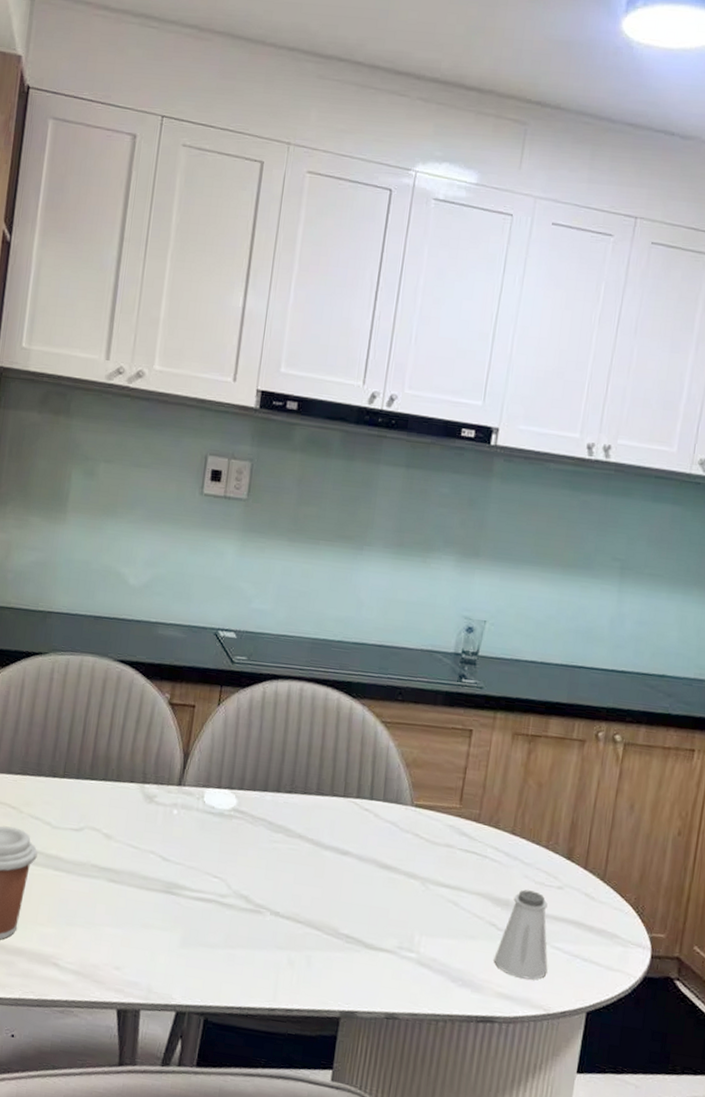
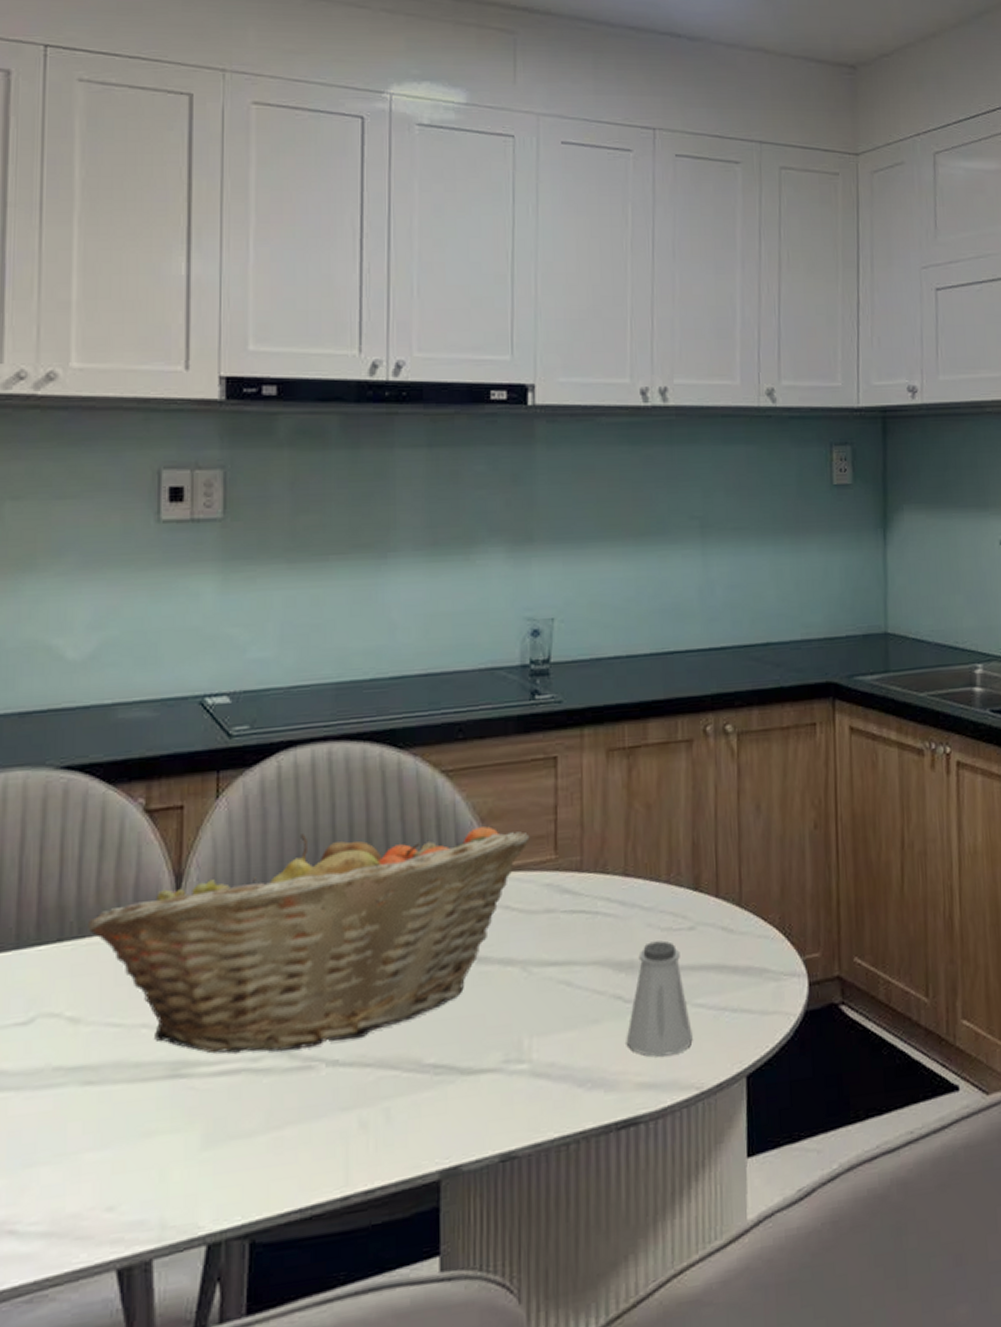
fruit basket: none [123,744,442,902] -> present [88,826,530,1054]

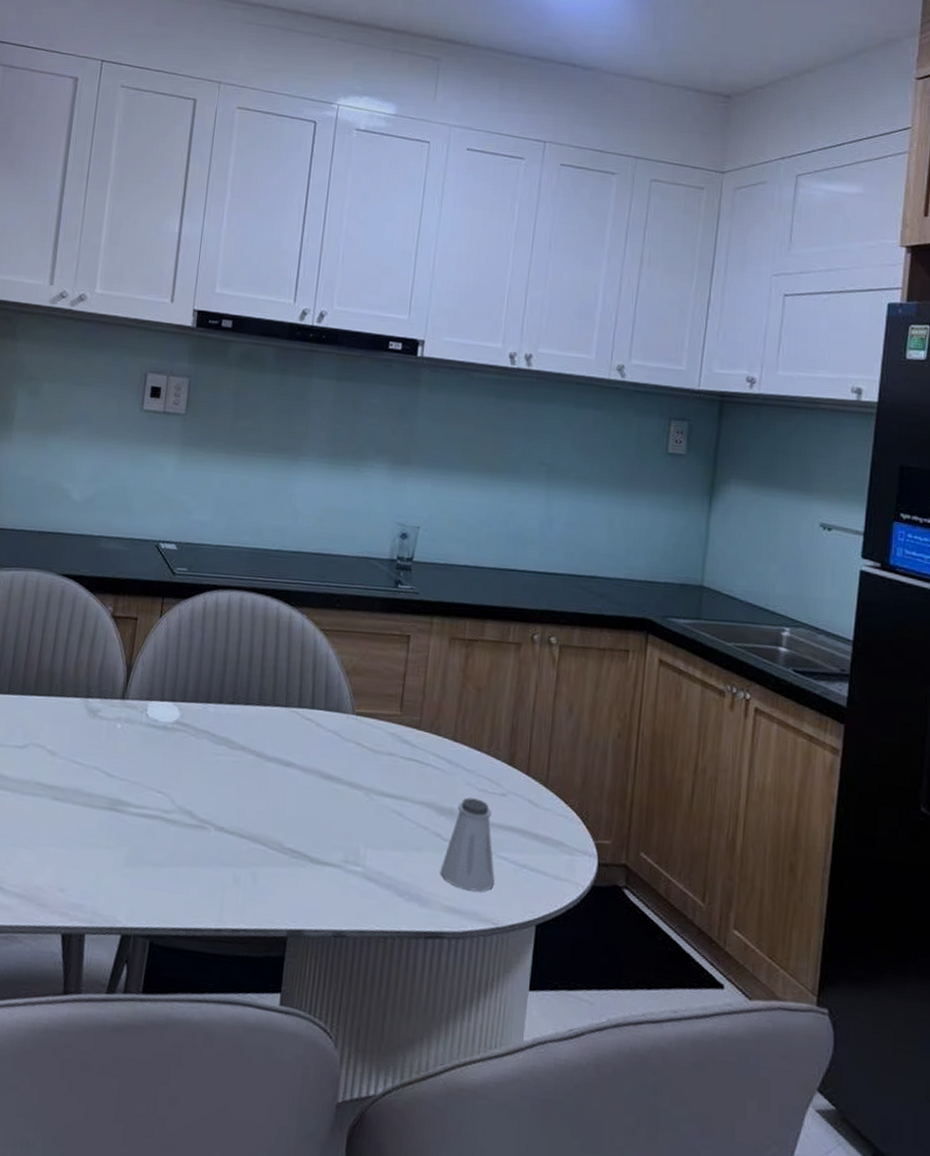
fruit basket: present [88,826,530,1054] -> none [67,655,382,816]

